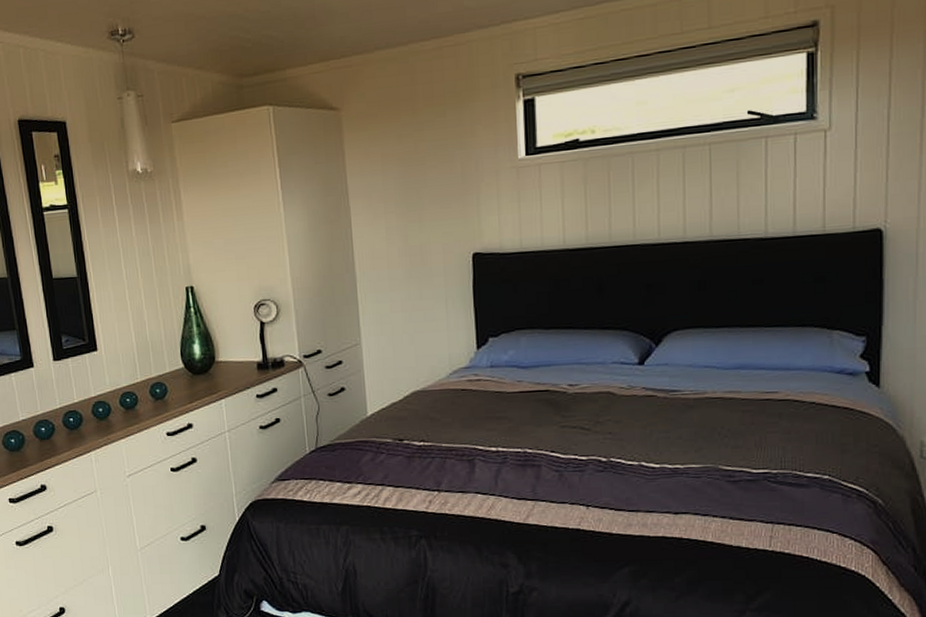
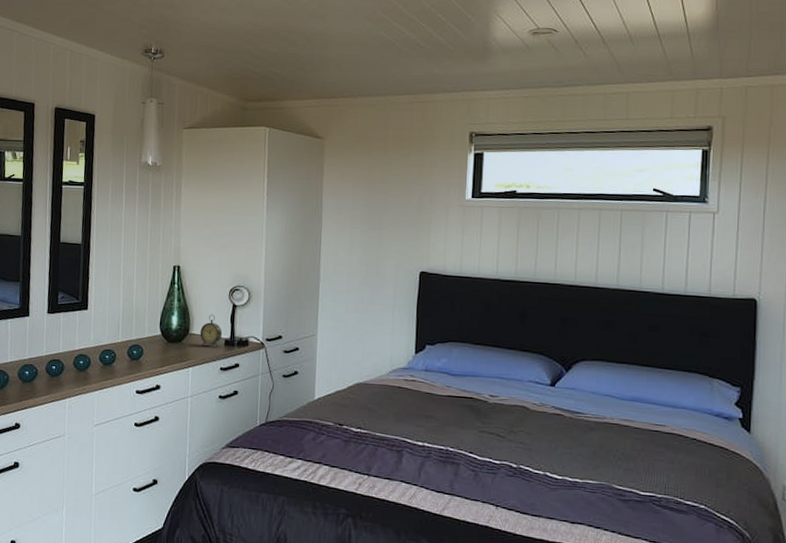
alarm clock: none [227,336,253,374] -> present [200,314,222,347]

